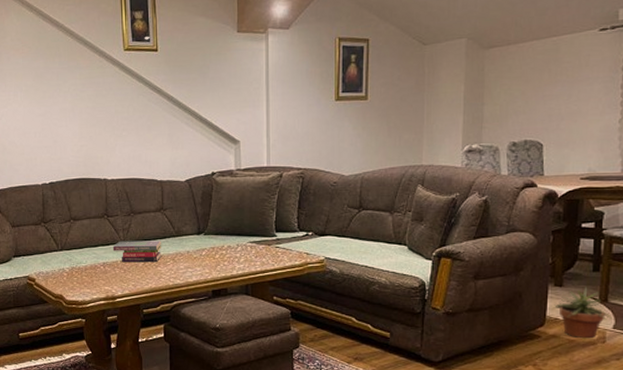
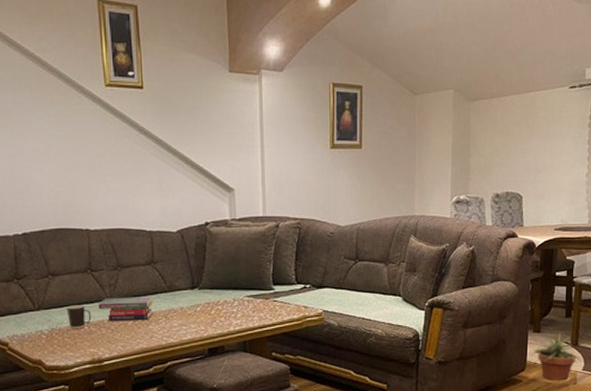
mug: none [85,247,107,269] -> present [66,305,92,330]

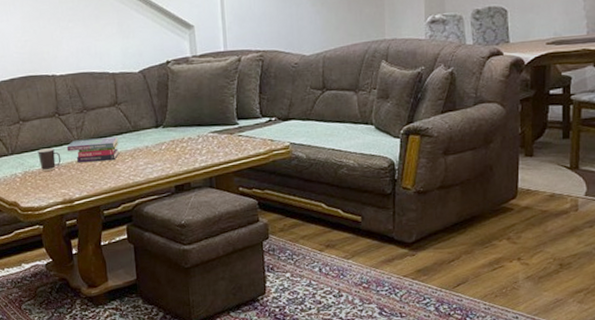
potted plant: present [532,332,582,380] -> none [524,155,584,208]

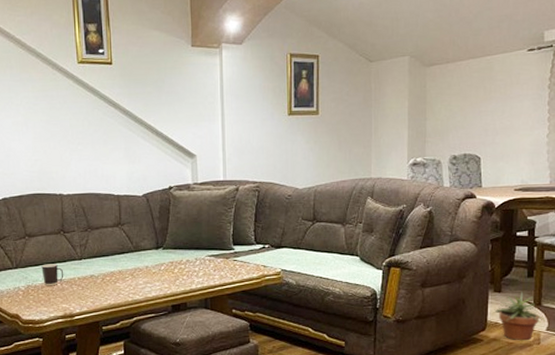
books: present [66,137,119,162] -> none [70,256,120,278]
potted plant: none [524,155,584,208] -> present [493,292,546,340]

